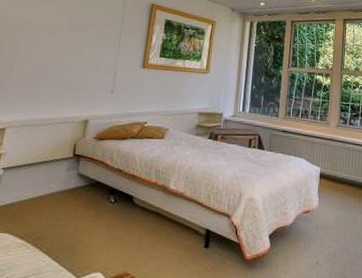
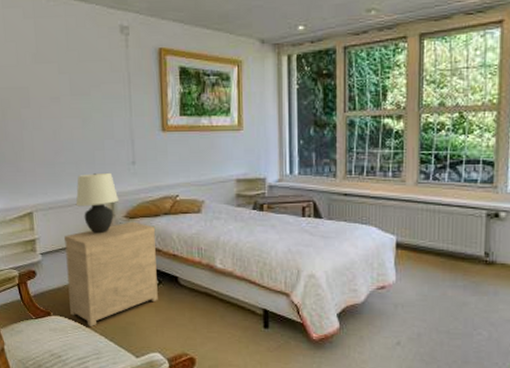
side table: none [18,142,121,244] -> present [64,221,158,326]
table lamp: none [50,97,93,153] -> present [75,172,119,234]

